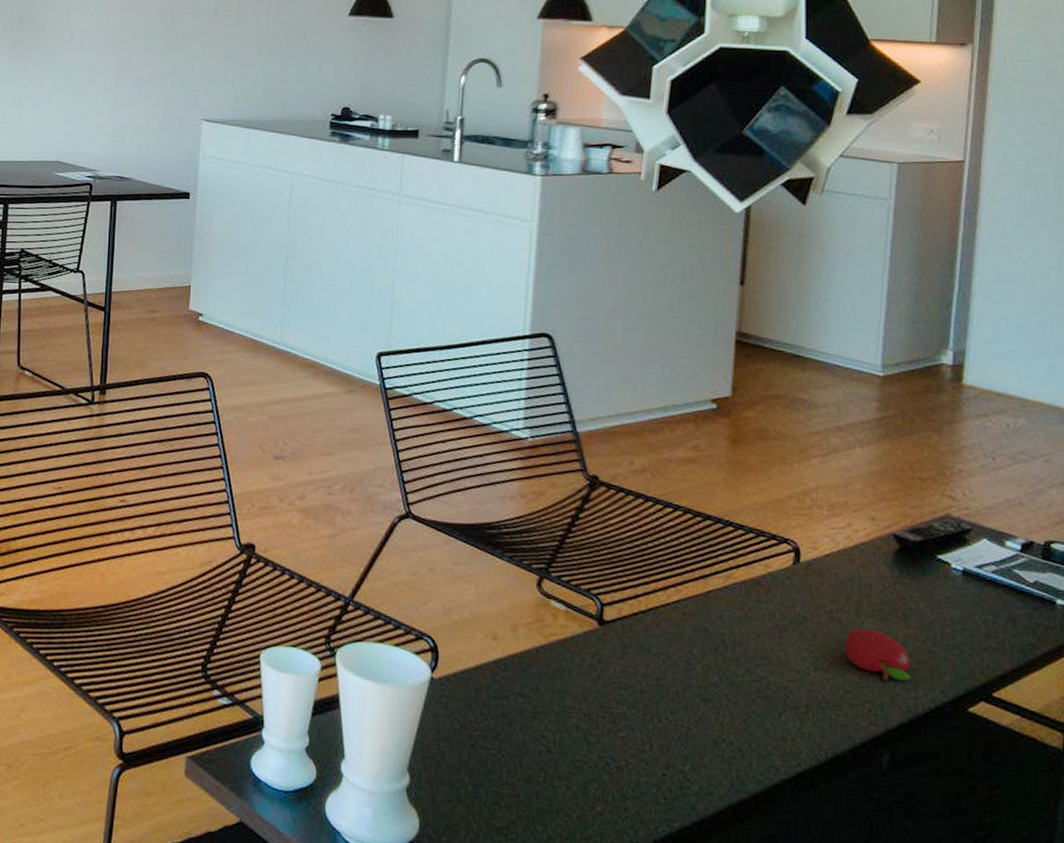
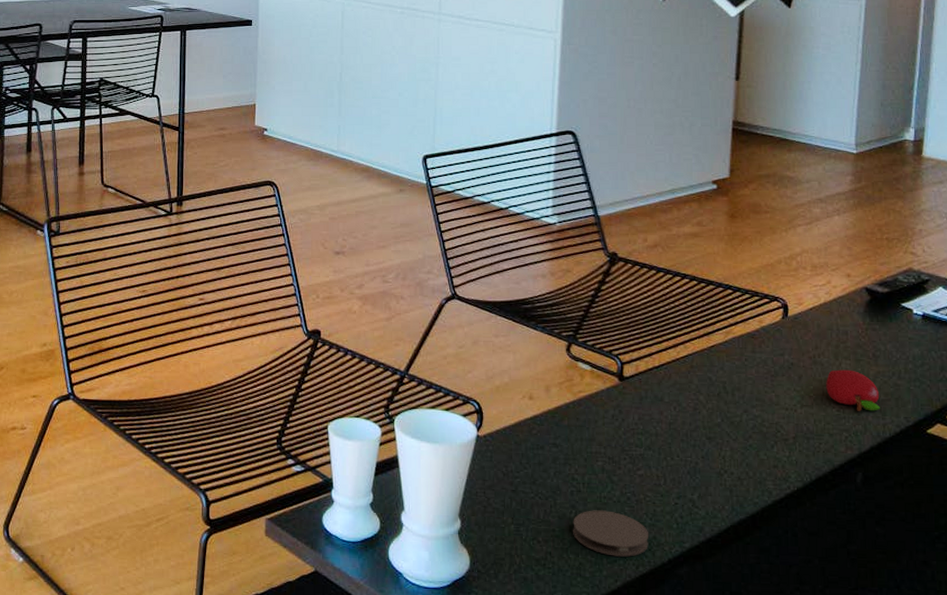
coaster: none [541,774,632,834] -> present [573,510,649,557]

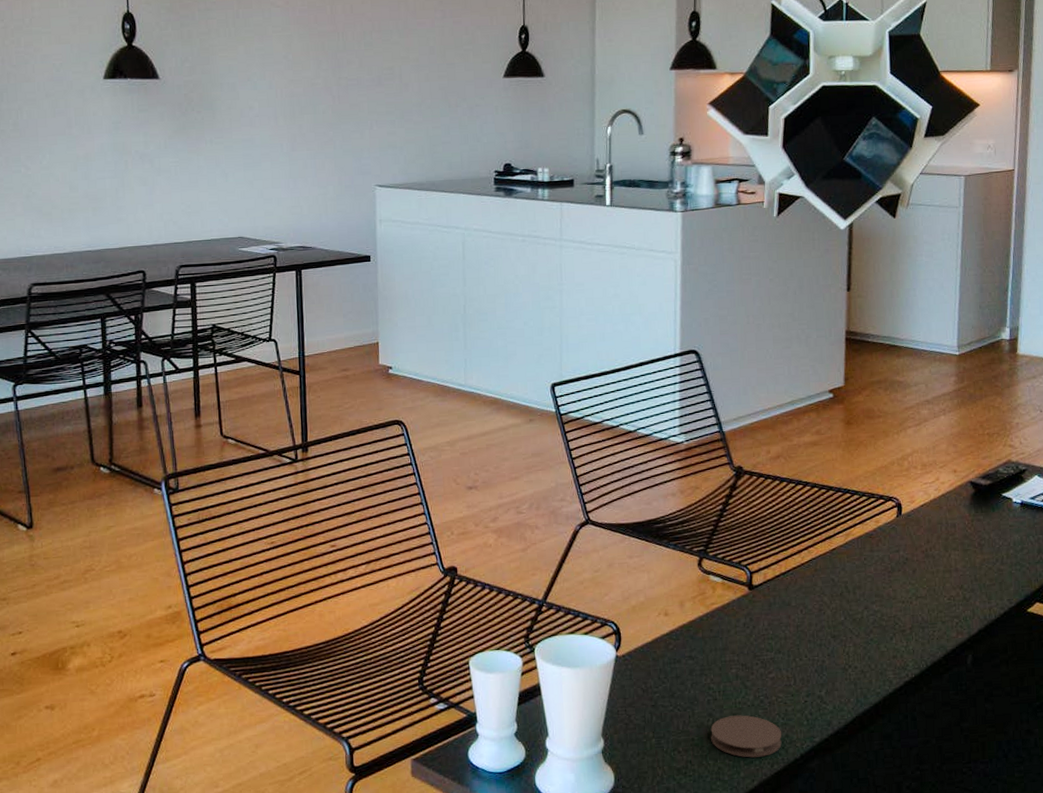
fruit: present [826,369,880,411] -> none [937,560,986,598]

